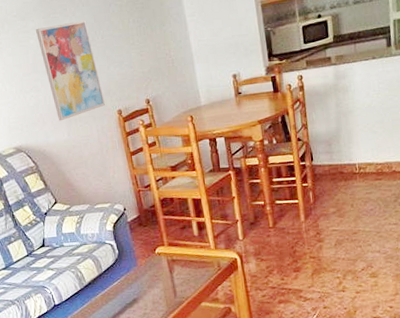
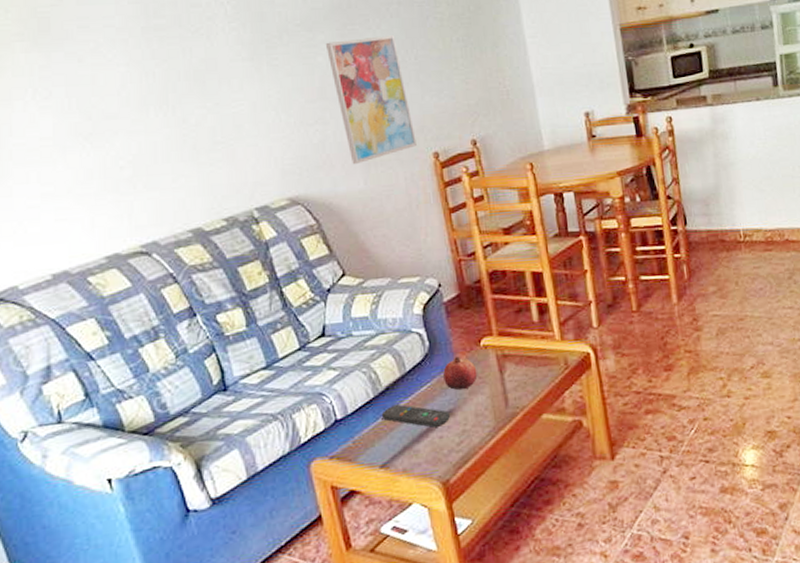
remote control: none [86,294,135,311] -> present [381,404,450,428]
fruit: none [129,261,154,285] -> present [443,356,478,390]

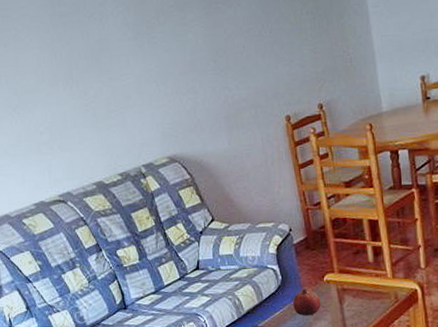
wall art: present [325,35,417,165] -> none [194,12,272,128]

